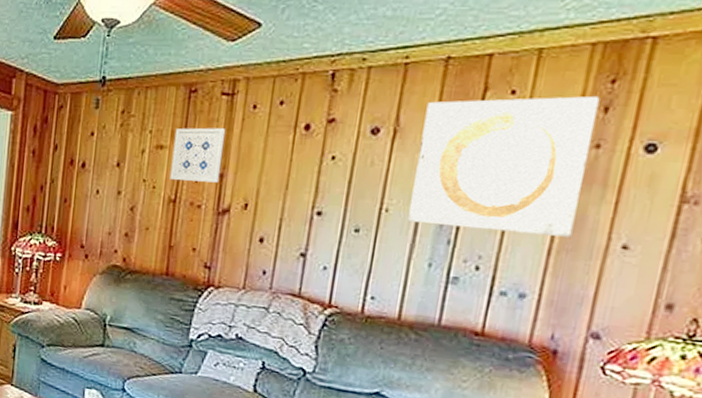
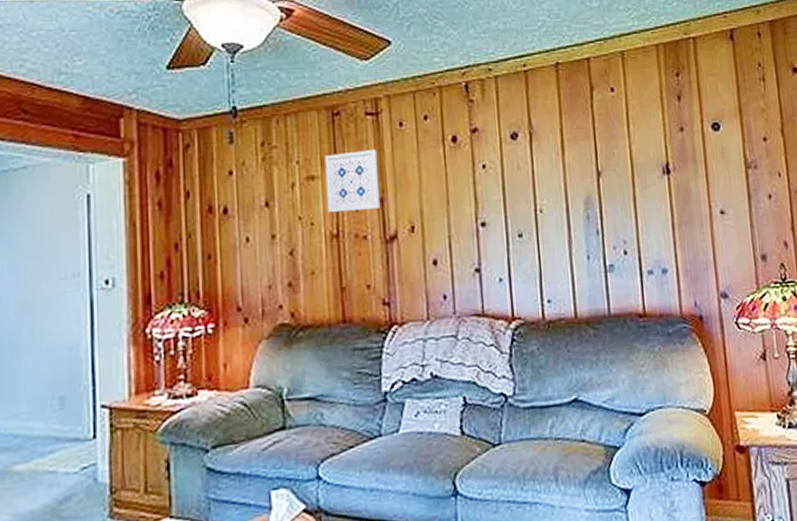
wall art: present [408,95,600,237] -> none [550,87,685,219]

